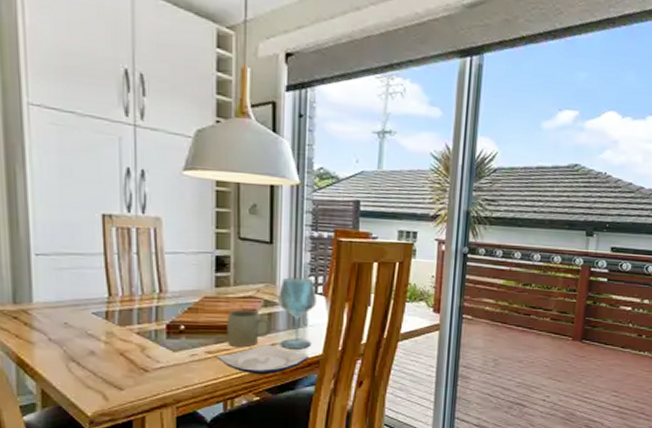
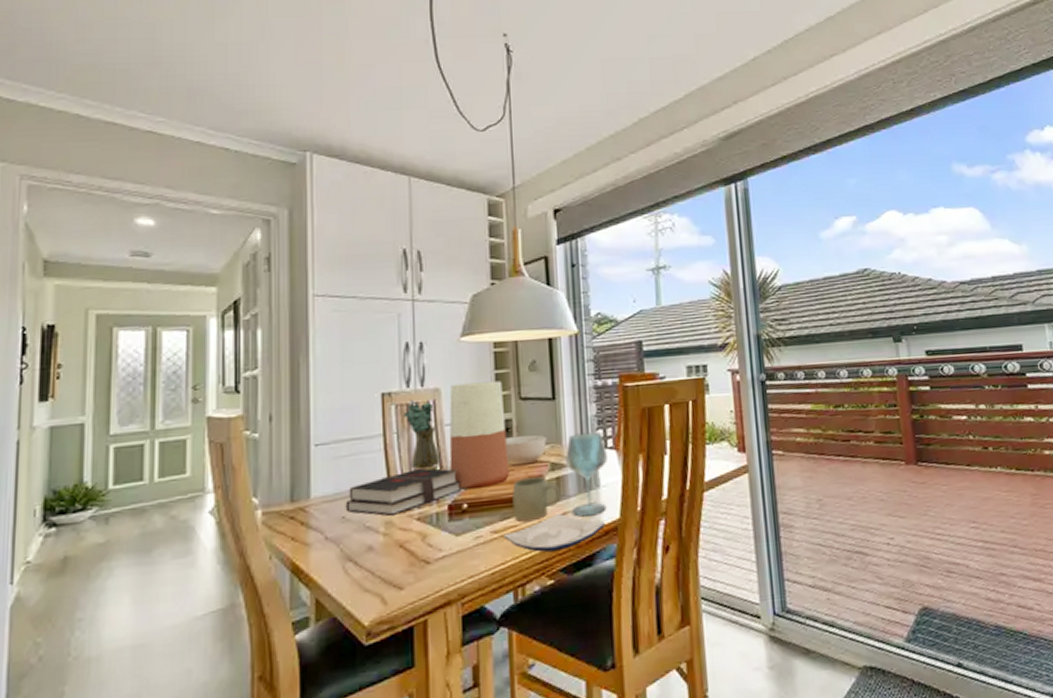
hardback book: none [67,288,179,327] -> present [345,467,461,516]
vase: none [124,224,160,294] -> present [403,399,441,472]
vase: none [169,215,225,315] -> present [449,381,510,491]
bowl: none [222,271,262,300] -> present [505,433,547,467]

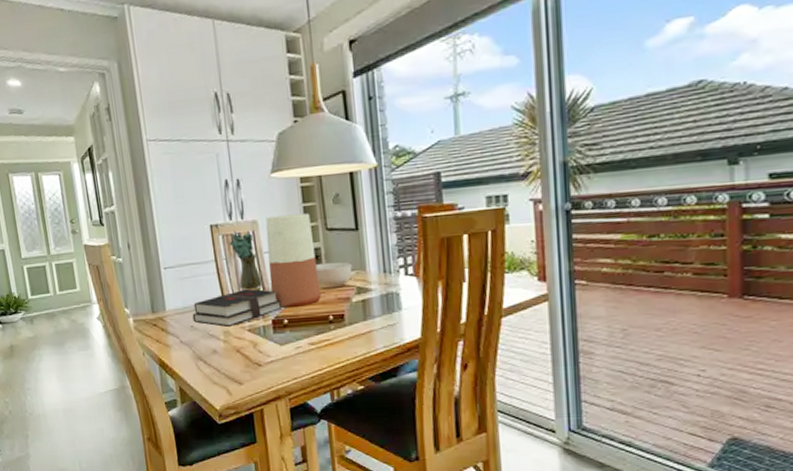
plate: present [504,514,606,553] -> none [319,331,408,364]
mug: present [512,477,560,523] -> none [324,299,366,337]
wine glass: present [566,432,609,517] -> none [370,260,409,335]

